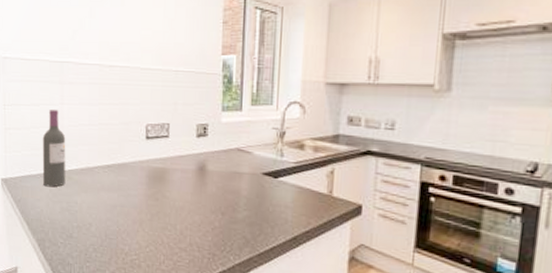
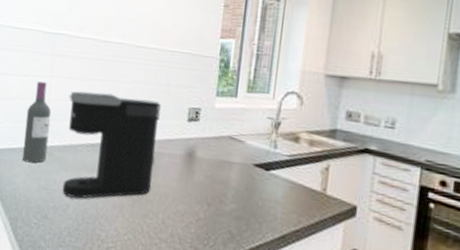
coffee maker: none [81,116,169,217] -> present [62,91,160,199]

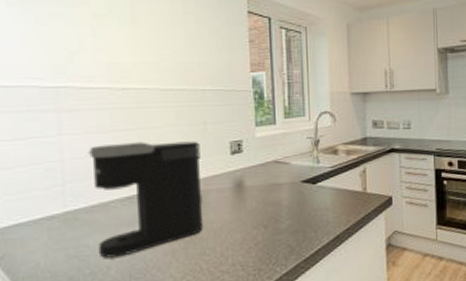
wine bottle: present [22,81,52,163] -> none [33,142,71,235]

